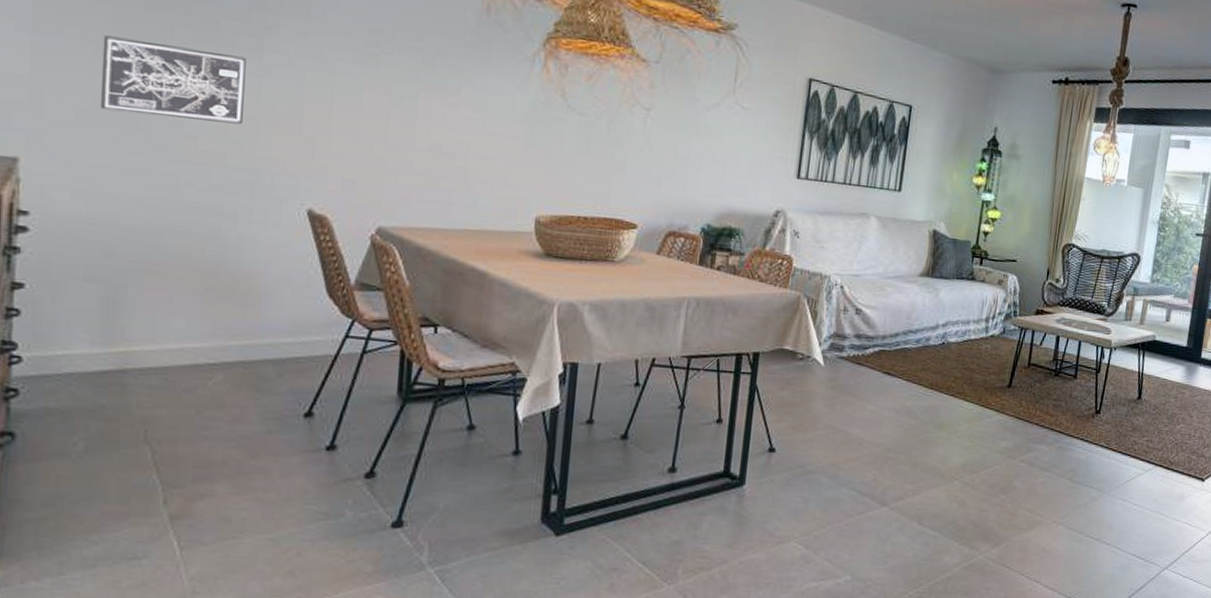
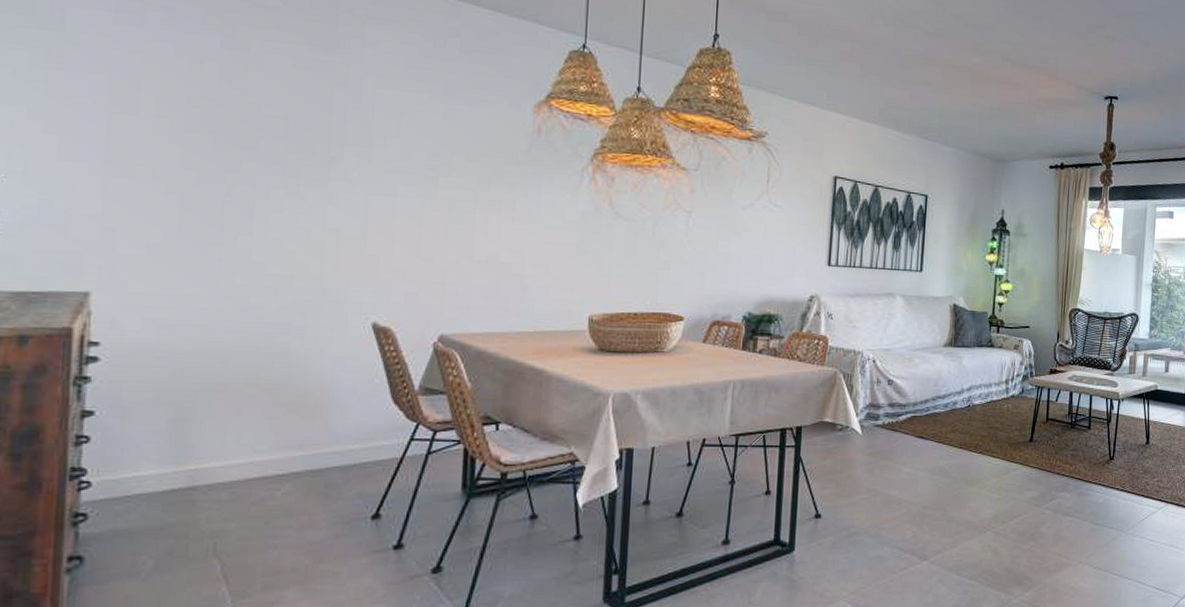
wall art: present [99,35,246,125] -> none [170,174,312,248]

